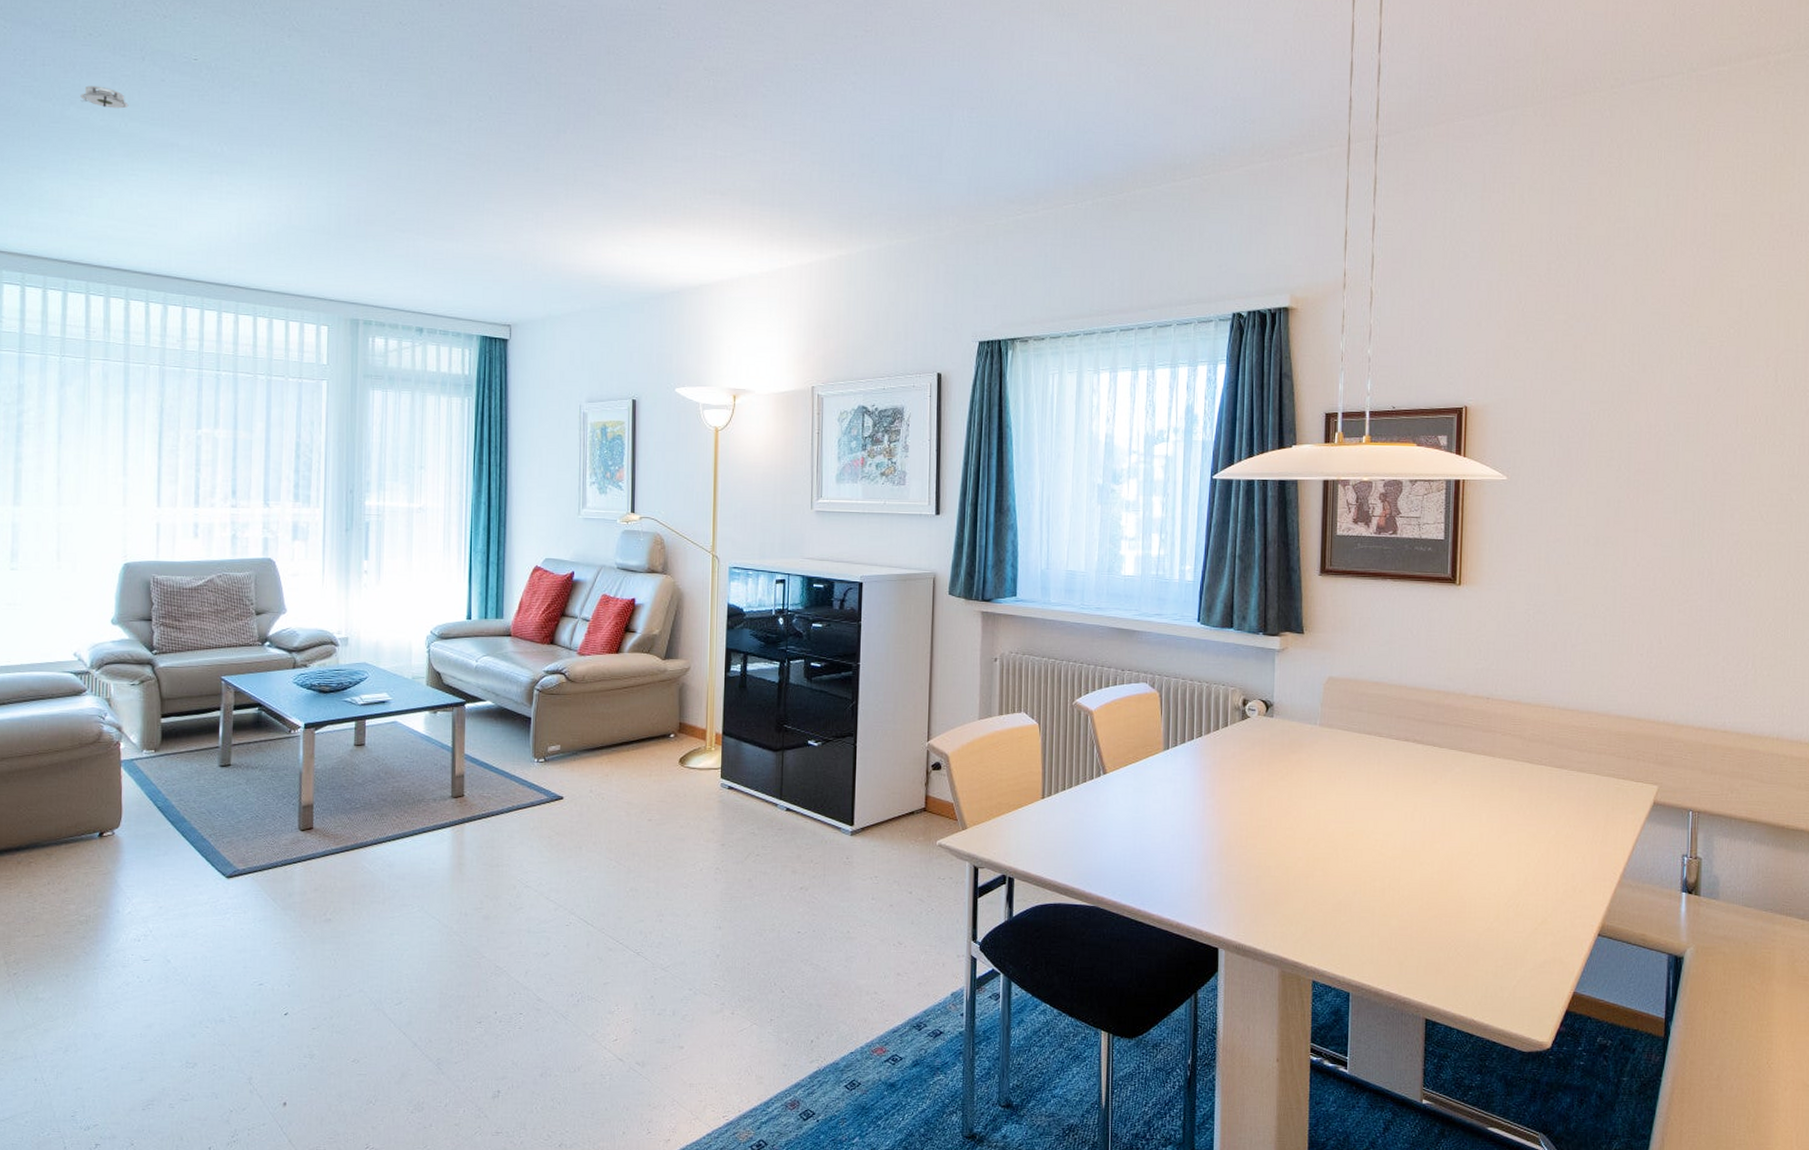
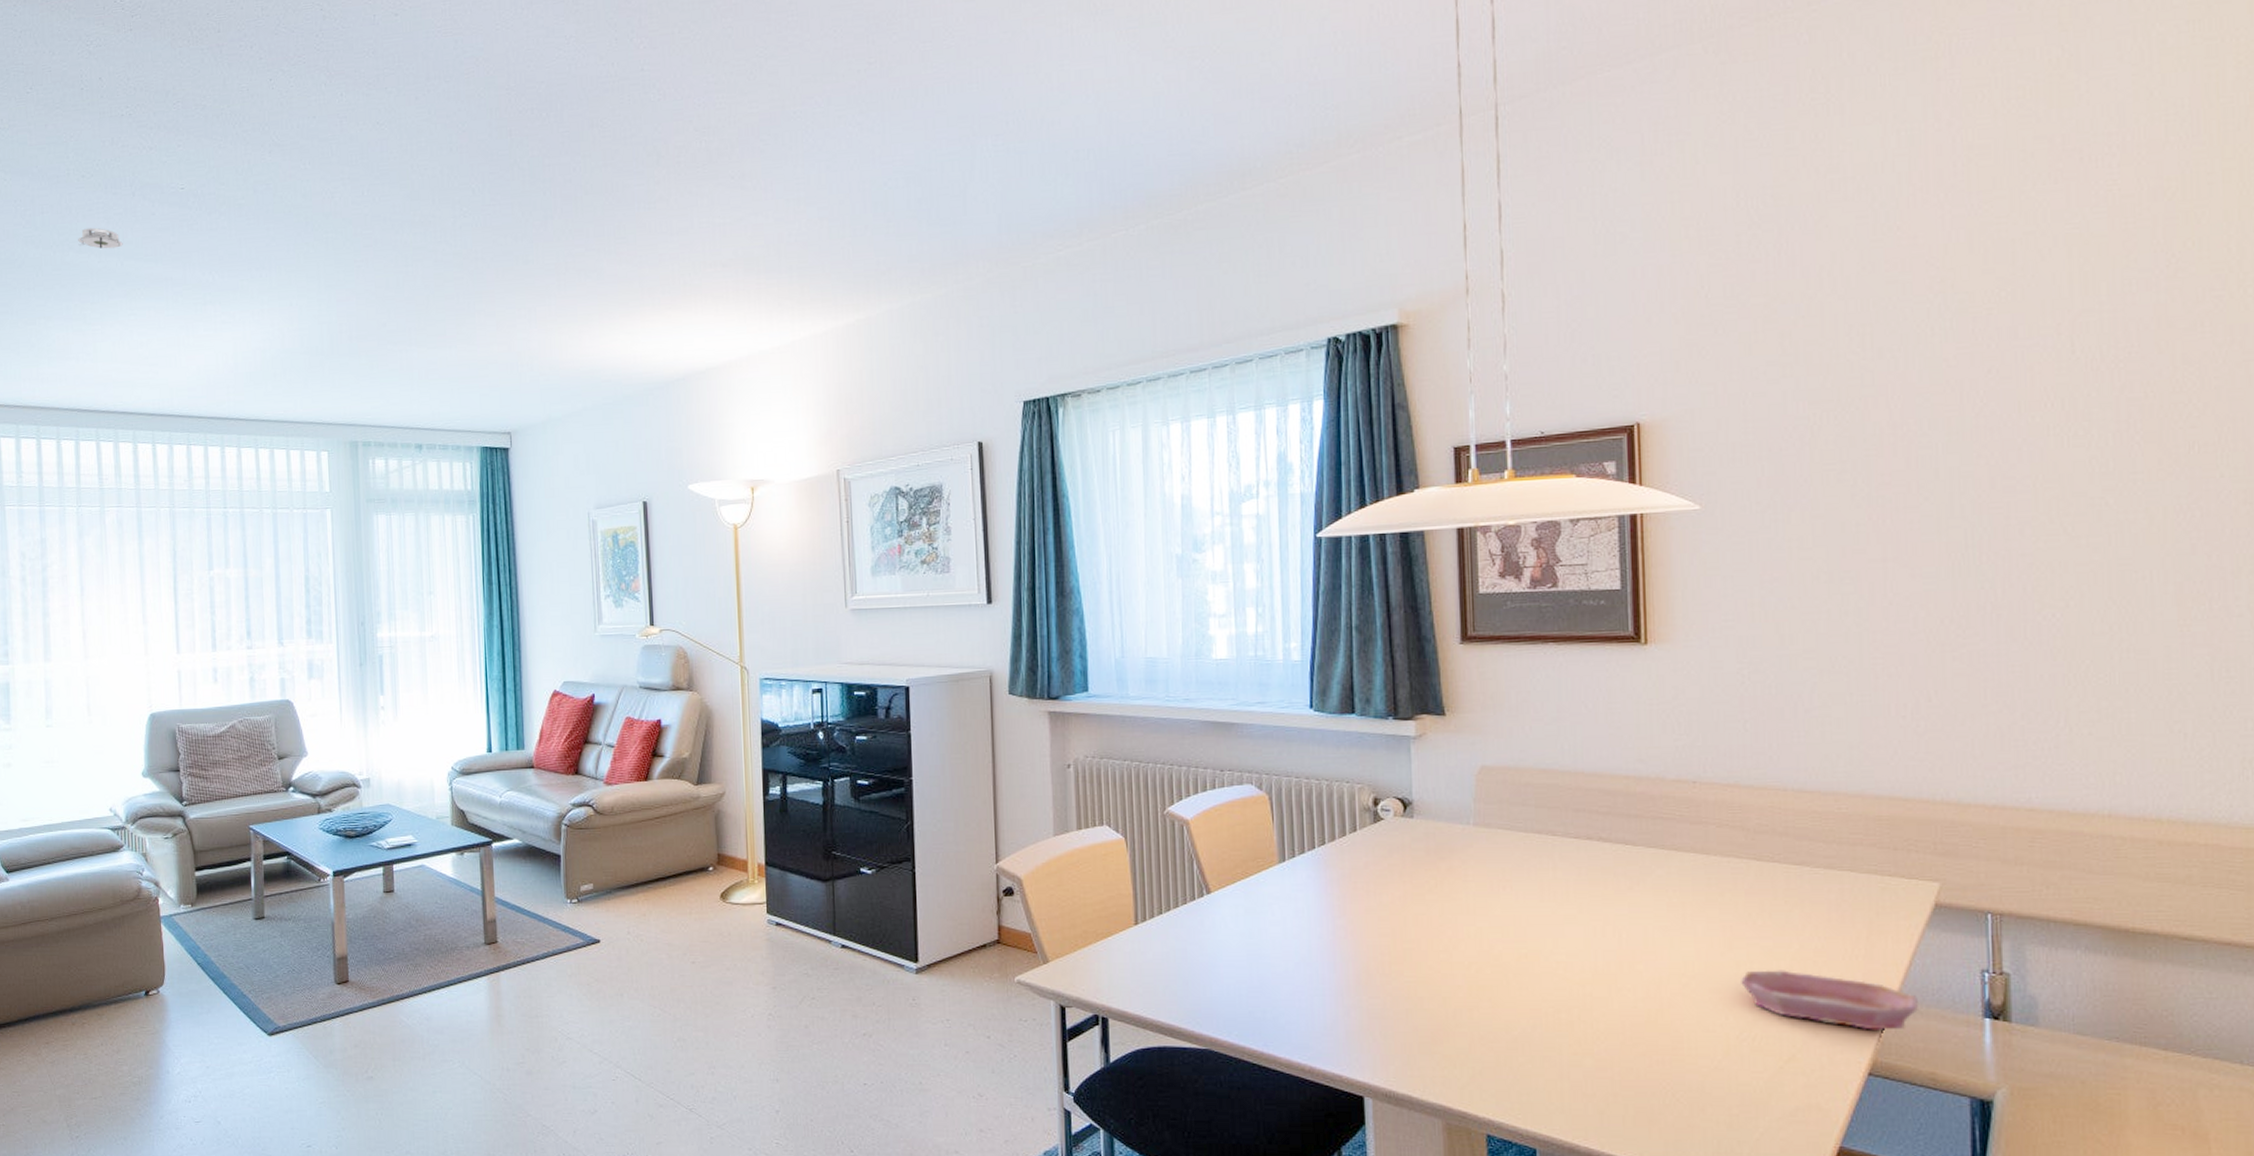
bowl: none [1510,851,1637,901] -> present [1739,970,1918,1030]

